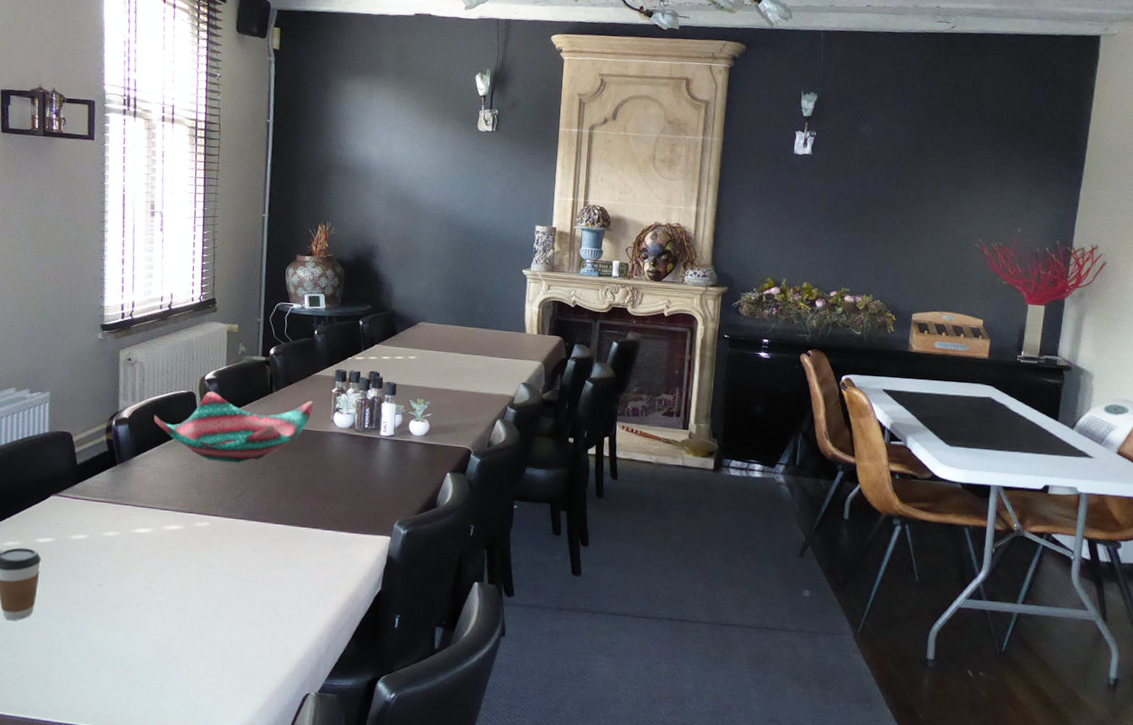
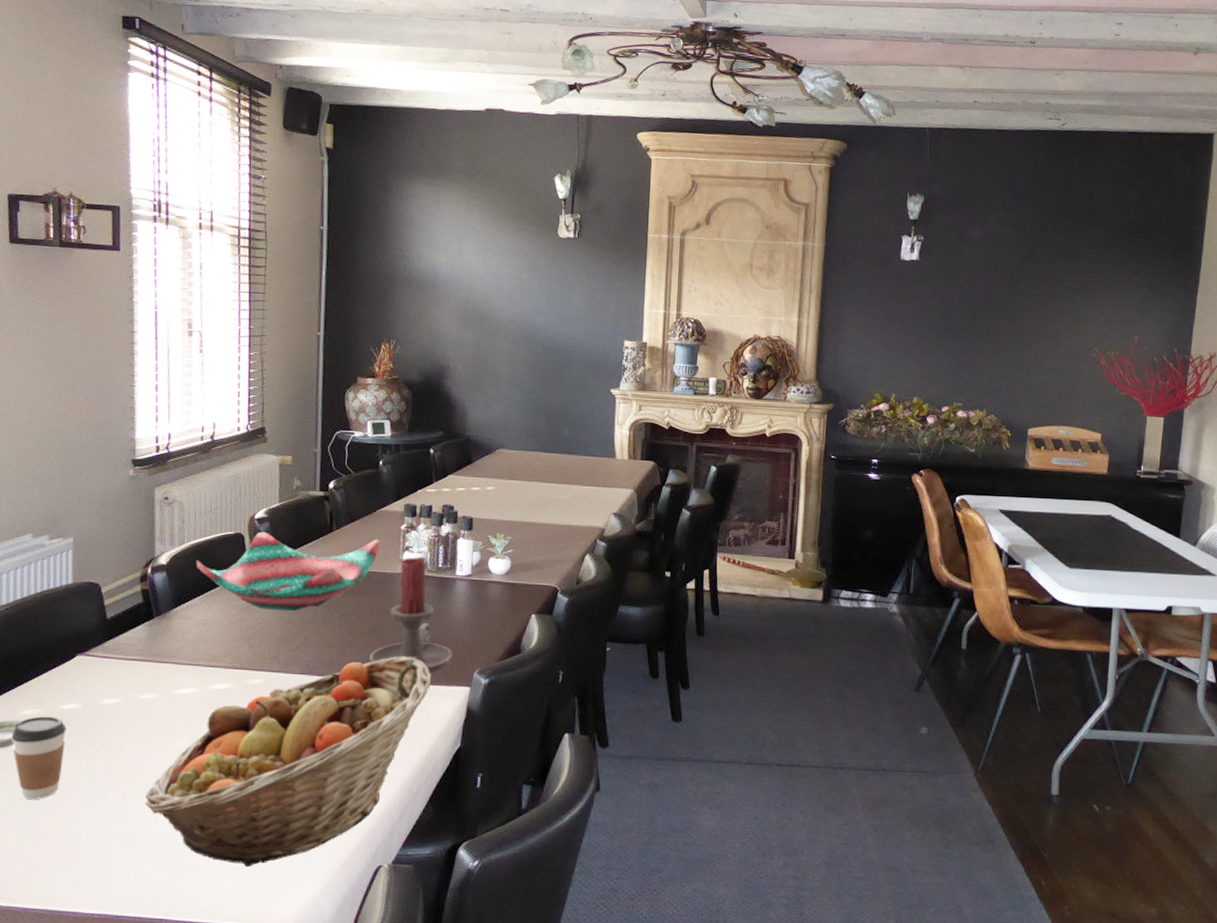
fruit basket: none [106,506,356,689] -> present [145,656,431,868]
candle holder: none [302,417,376,522] -> present [369,556,453,673]

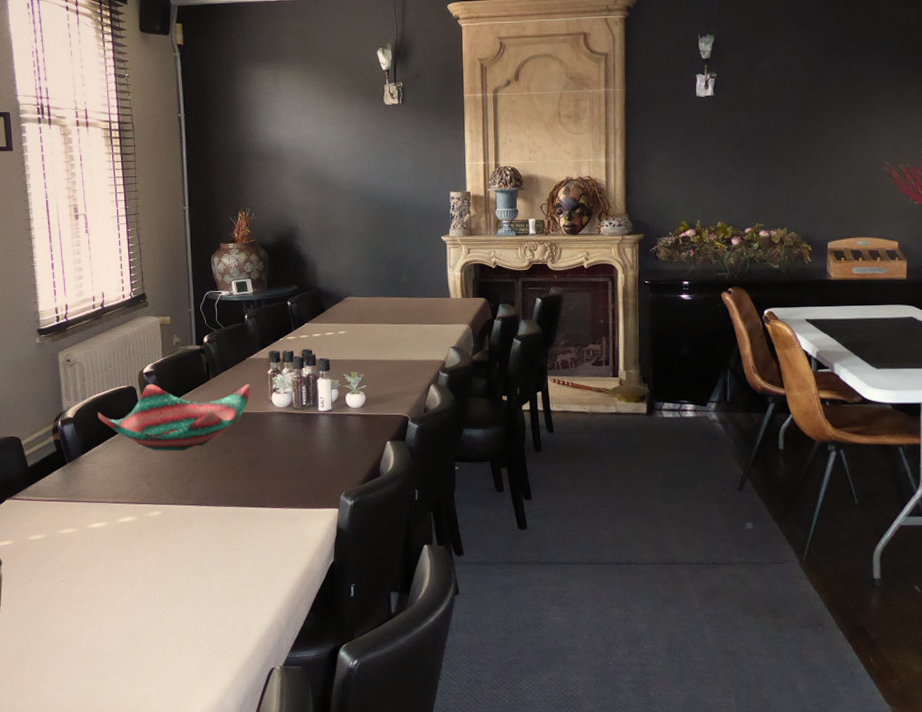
fruit basket: present [145,656,431,868] -> none [72,485,304,674]
candle holder: present [369,556,453,673] -> none [249,396,321,498]

